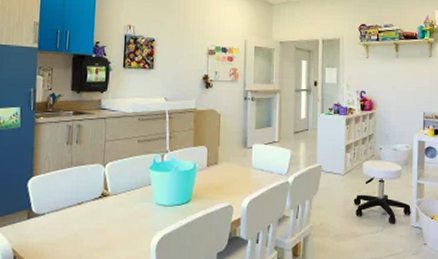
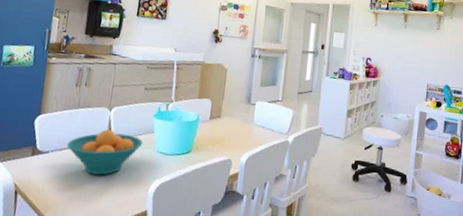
fruit bowl: none [63,186,141,233] -> present [67,129,143,175]

